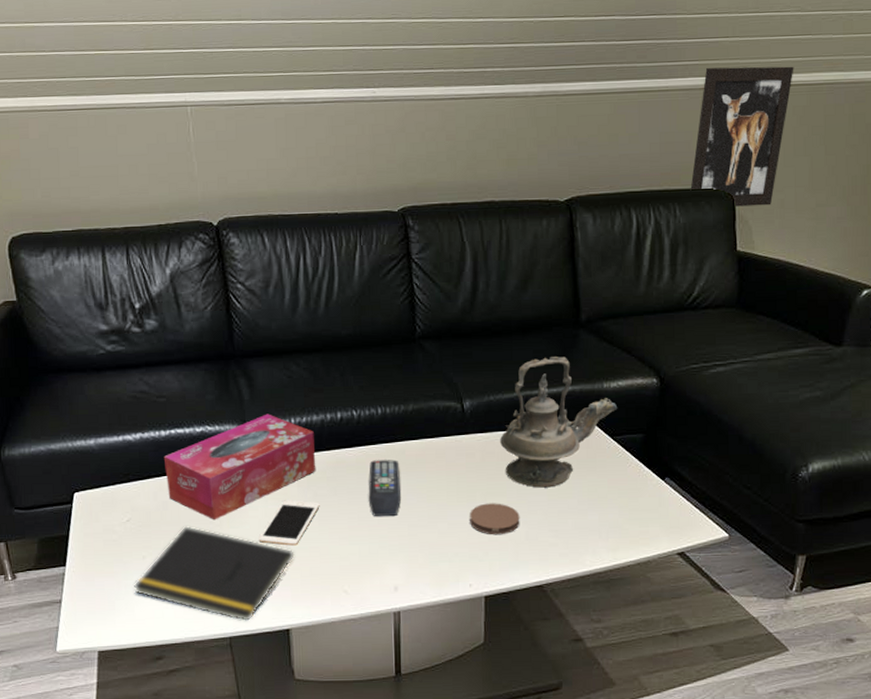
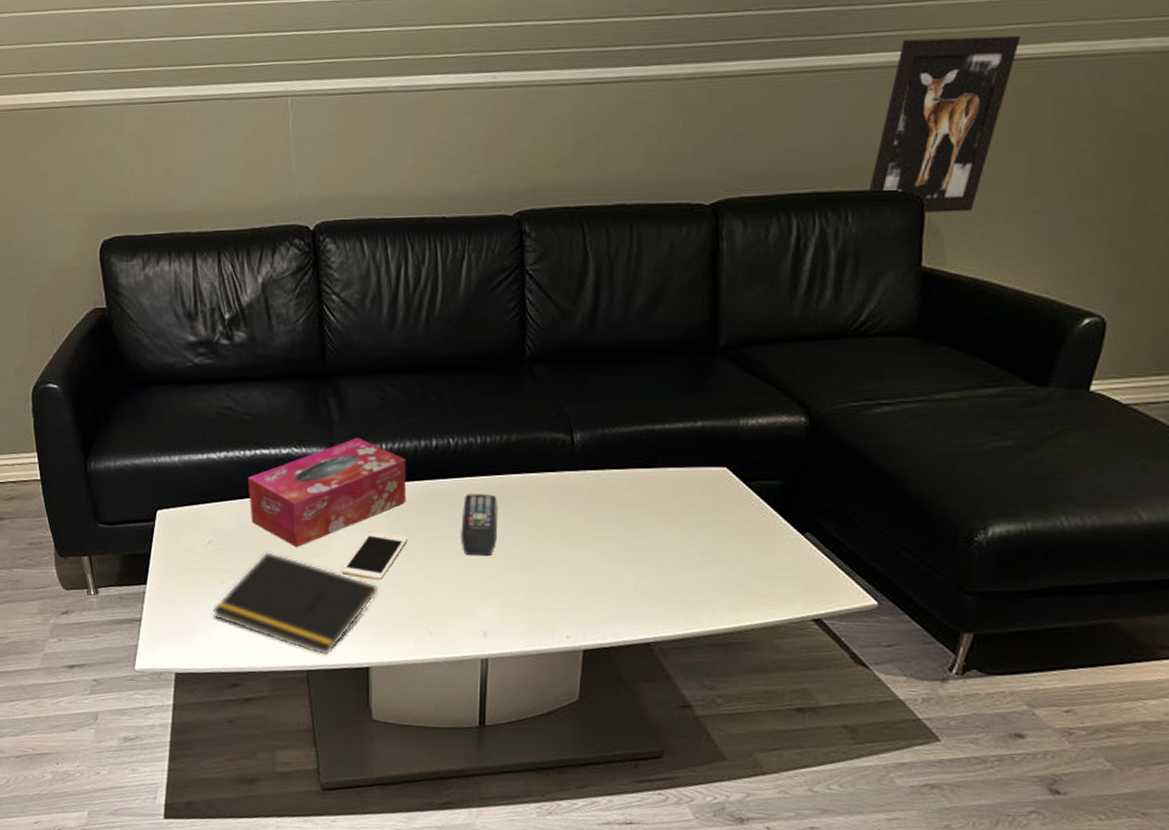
coaster: present [470,503,520,535] -> none [572,548,630,585]
teapot: present [500,356,618,488] -> none [613,387,755,535]

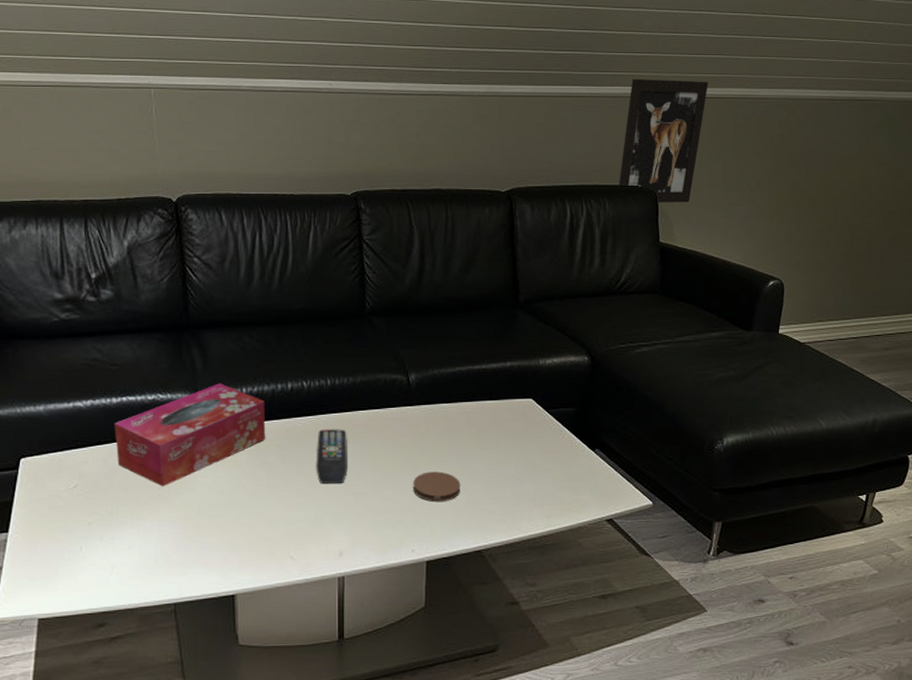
notepad: present [213,552,378,655] -> none [78,492,242,587]
cell phone: present [341,531,408,580] -> none [206,467,269,512]
coaster: none [572,548,630,585] -> present [413,471,461,503]

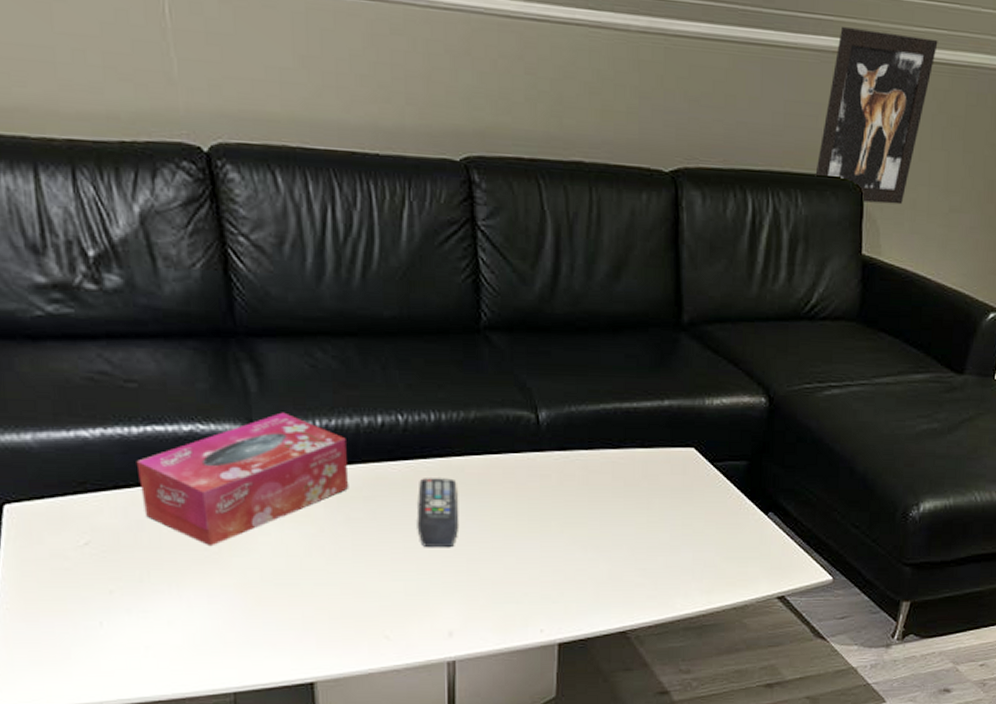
coaster: present [413,471,461,503] -> none [543,535,603,573]

